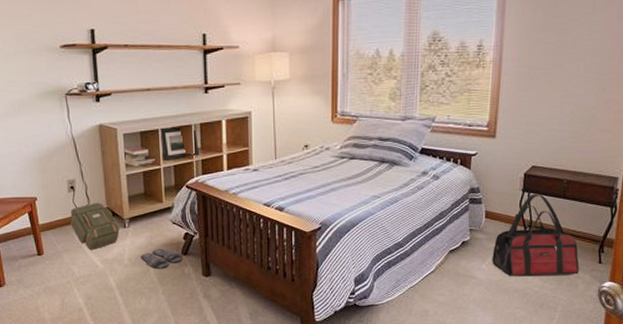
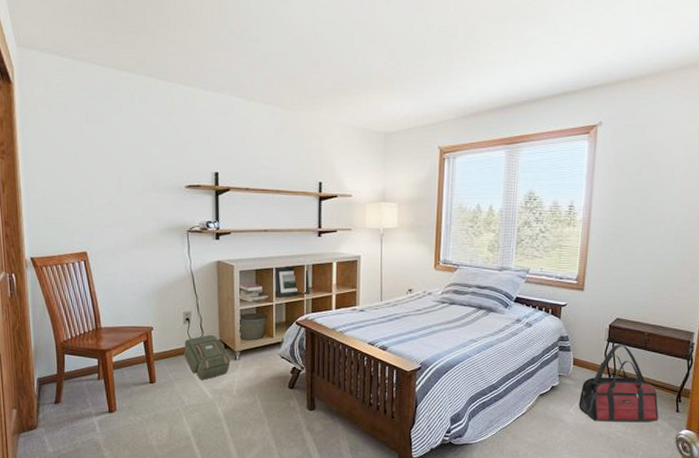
basket: none [124,177,155,207] -> present [237,313,267,341]
slippers: present [140,248,182,269] -> none [249,381,289,402]

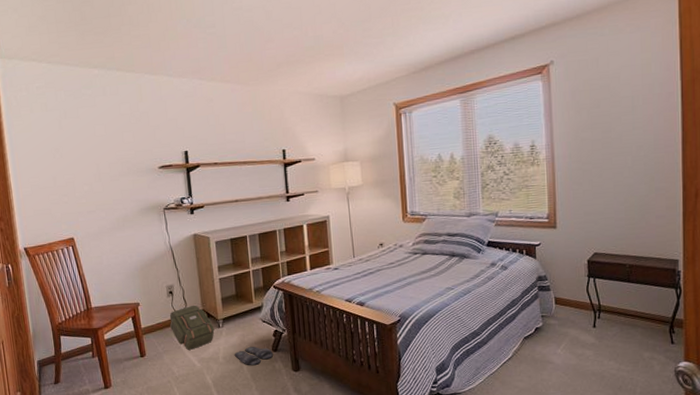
basket: present [237,313,267,341] -> none [218,280,246,308]
books: present [238,283,270,302] -> none [216,252,246,271]
slippers: none [249,381,289,402] -> present [234,346,273,366]
picture frame: present [274,267,311,298] -> none [248,233,285,264]
duffel bag: present [578,344,659,423] -> none [566,278,653,360]

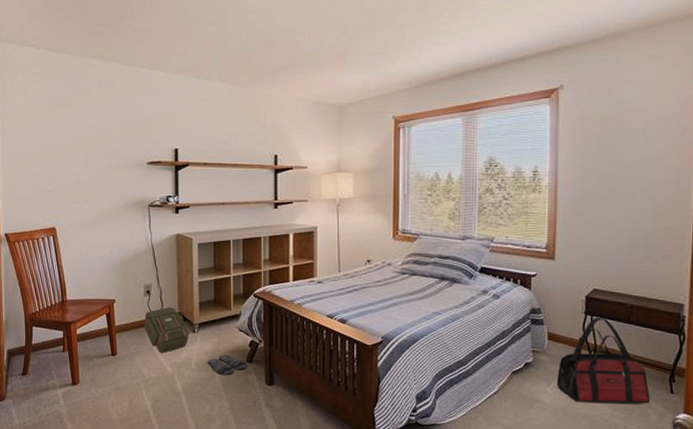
duffel bag: none [566,278,653,360] -> present [557,316,650,405]

